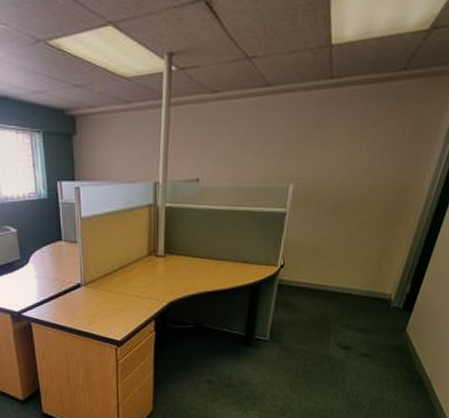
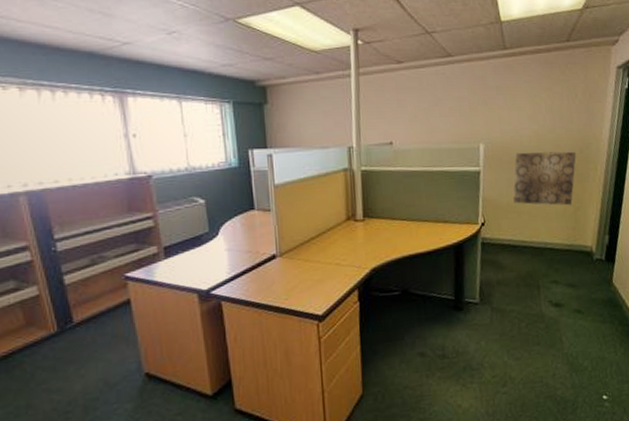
wall art: none [316,194,391,253] -> present [512,151,576,206]

